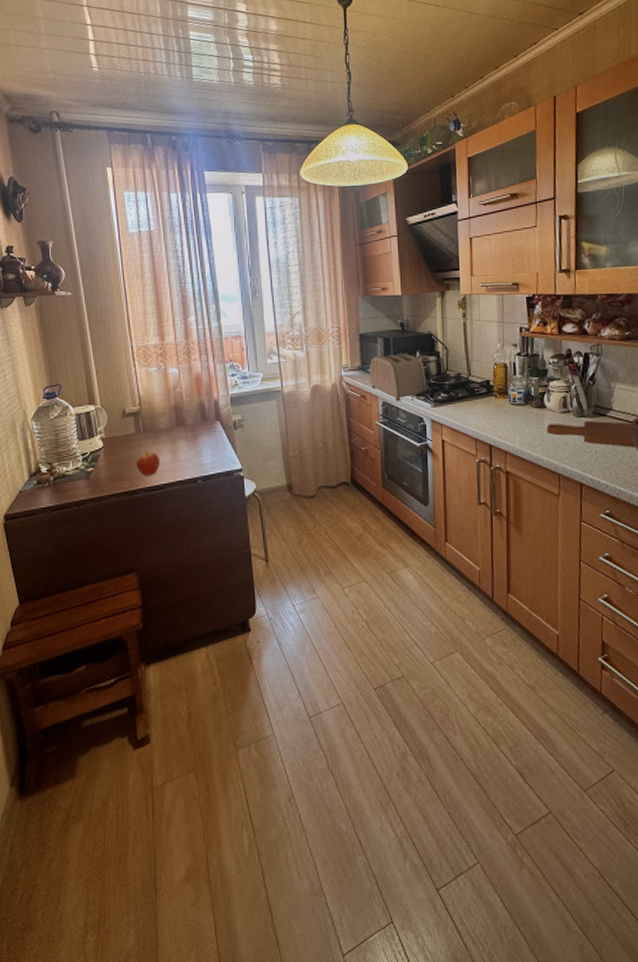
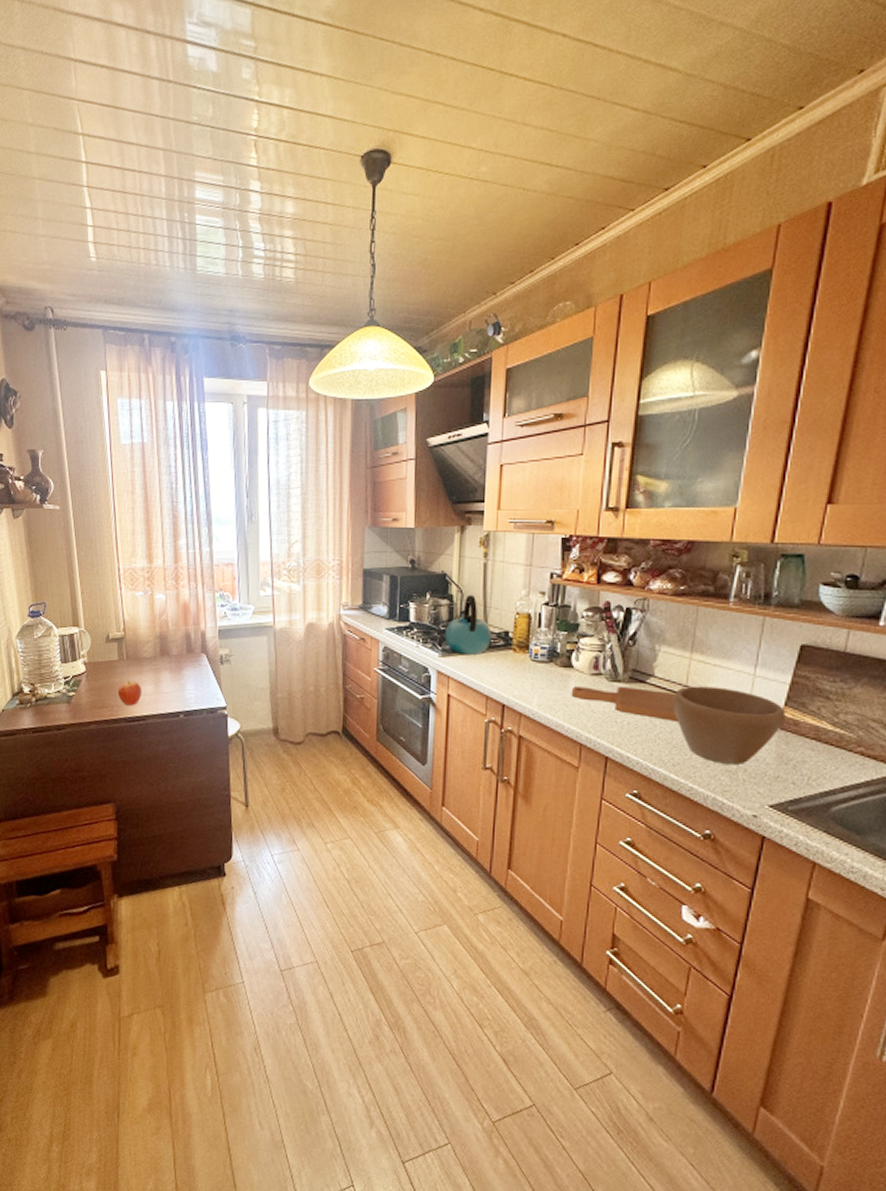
toaster: present [369,353,427,401] -> none [371,593,436,647]
kettle: none [435,351,476,404] -> present [445,595,492,656]

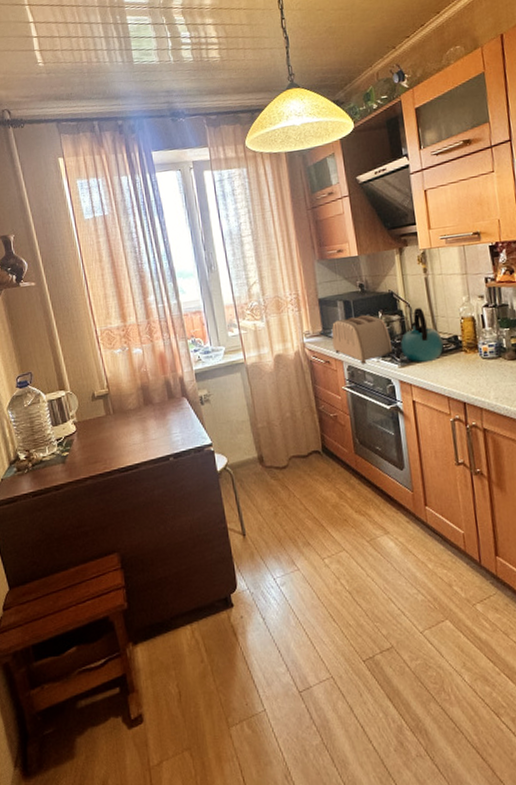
fruit: present [117,681,143,706] -> none [108,433,132,457]
toaster: none [371,593,436,647] -> present [331,314,393,364]

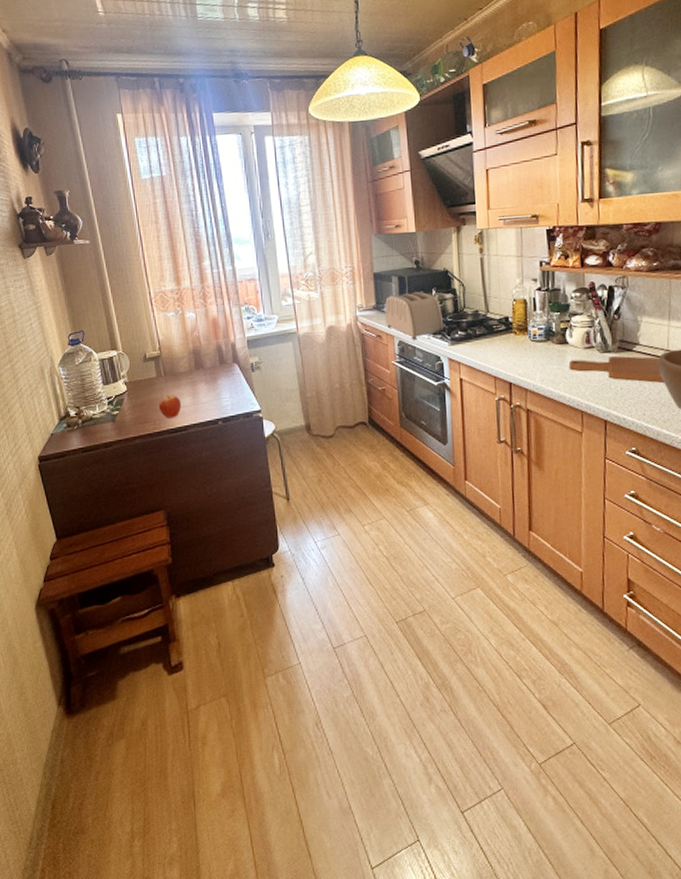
fruit: none [108,433,132,457] -> present [158,395,182,418]
kettle: present [400,308,444,363] -> none [452,288,494,342]

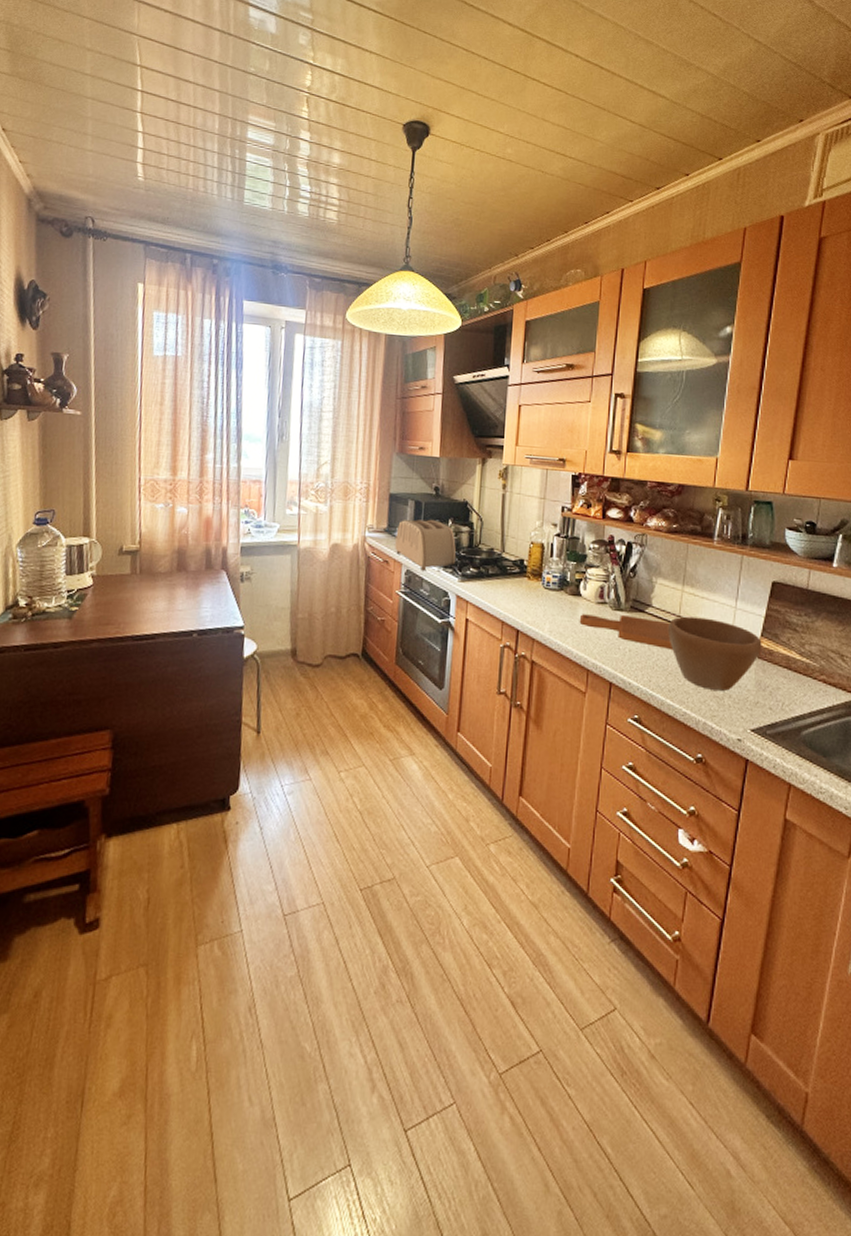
fruit: present [158,395,182,418] -> none [126,596,155,623]

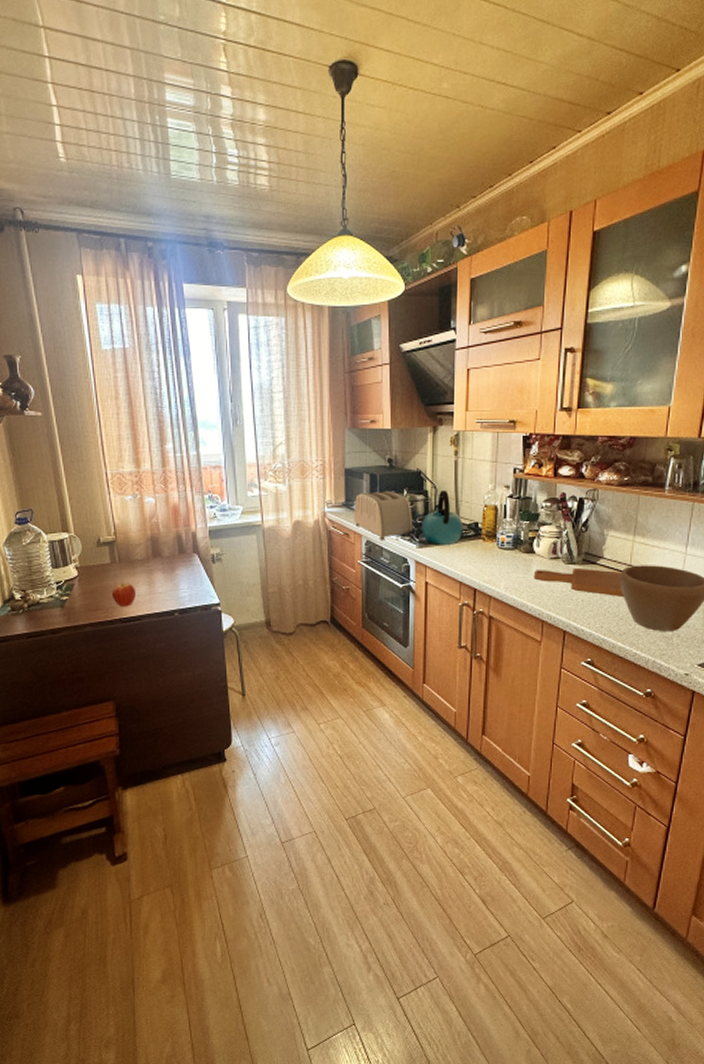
fruit: none [126,596,155,623] -> present [111,583,137,607]
kettle: none [465,523,508,582] -> present [422,491,463,546]

